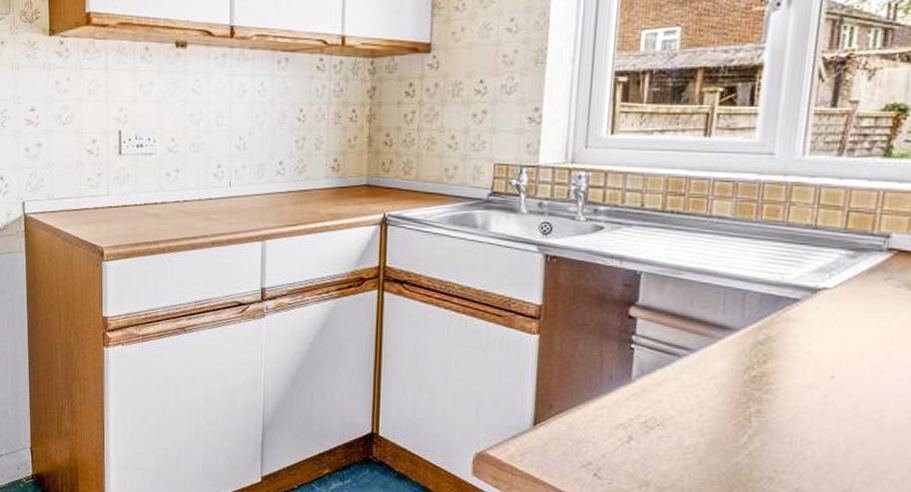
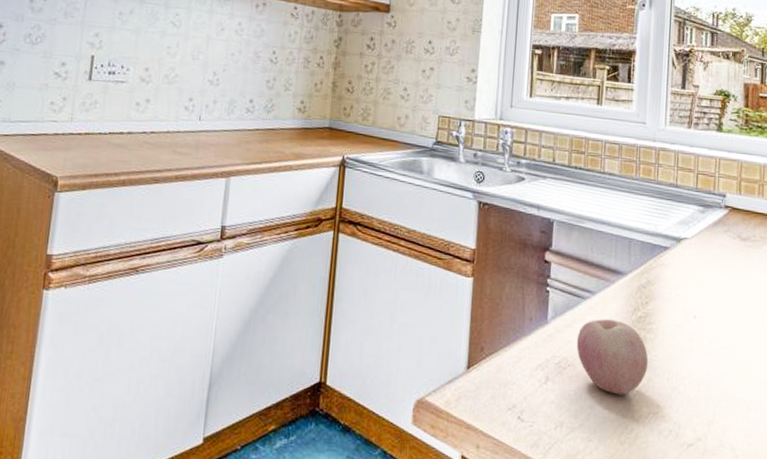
apple: none [667,378,764,458] -> present [576,319,649,395]

